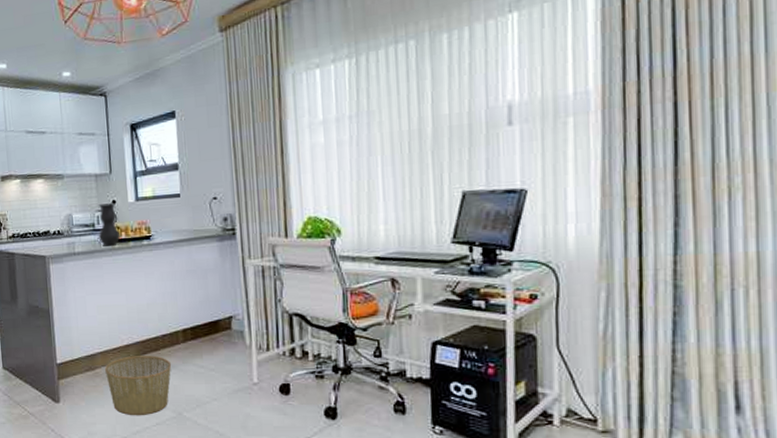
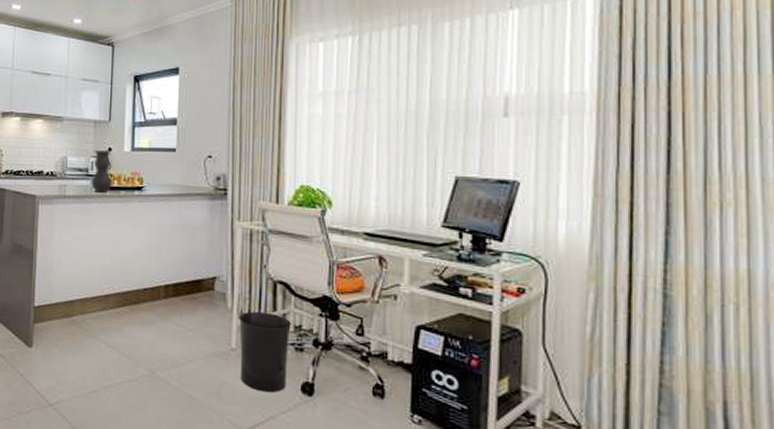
basket: present [105,355,172,415] -> none [82,306,150,370]
waste bin: none [257,344,310,421] -> present [238,311,291,393]

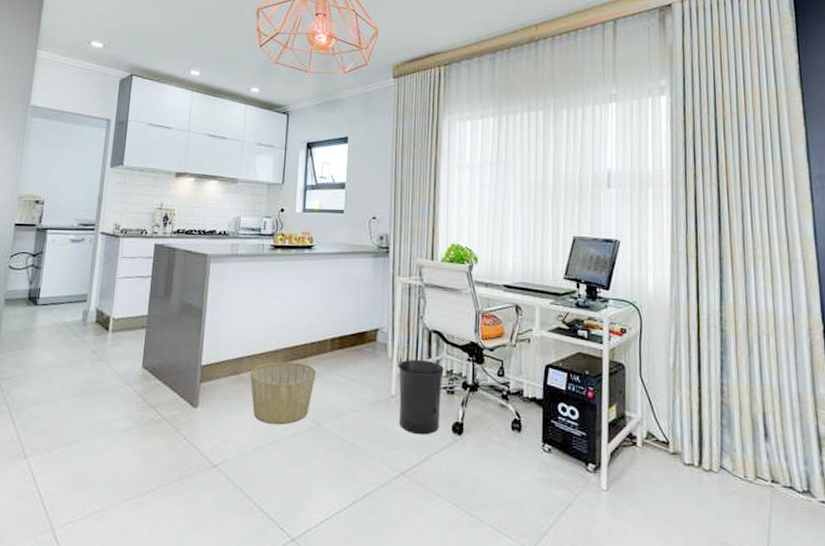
basket: none [82,306,150,370] -> present [250,362,317,424]
vase: present [90,149,113,194] -> none [262,210,285,253]

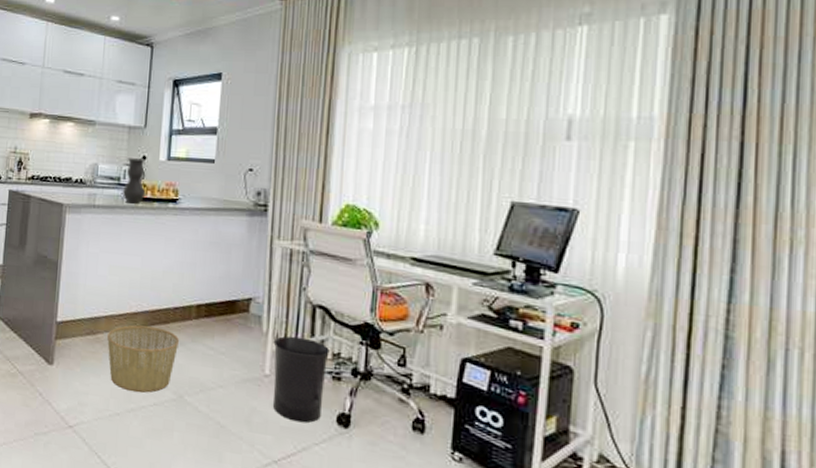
vase: none [262,210,285,253] -> present [122,157,147,205]

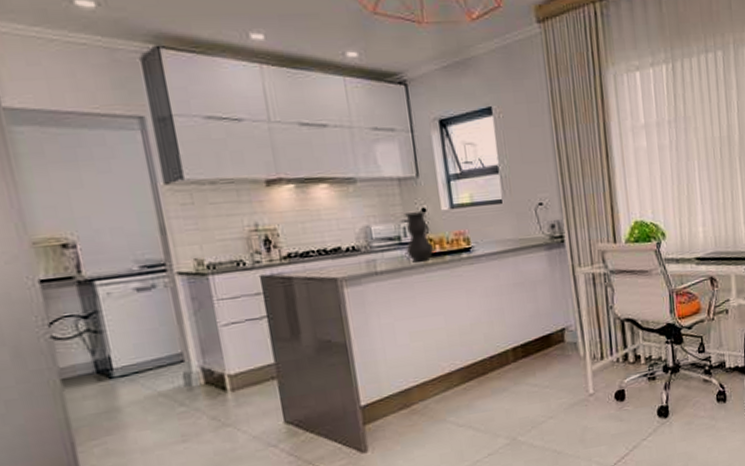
basket: present [107,325,180,393] -> none [423,380,502,451]
waste bin: present [273,336,330,423] -> none [592,350,644,427]

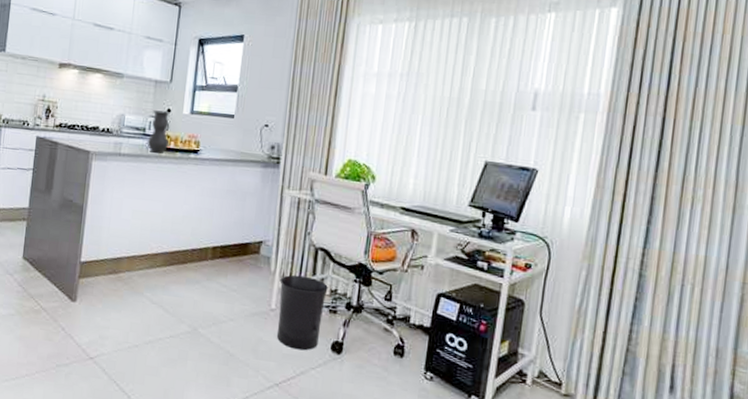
waste bin: none [592,350,644,427] -> present [277,274,328,350]

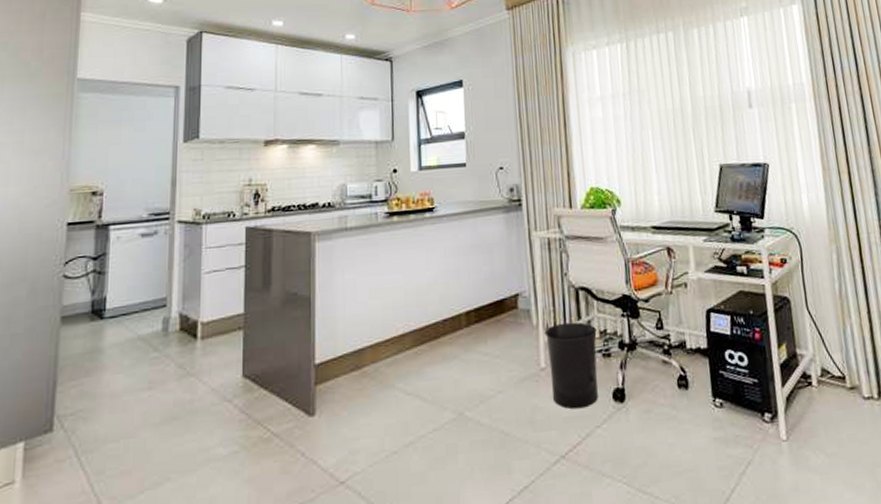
vase: present [147,110,172,154] -> none [375,171,401,221]

